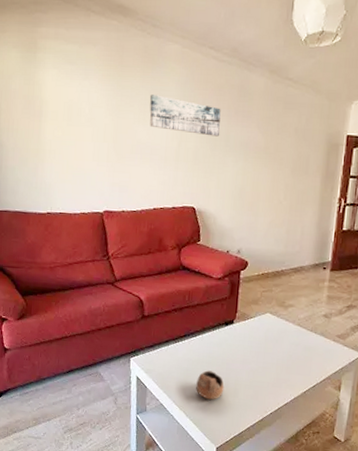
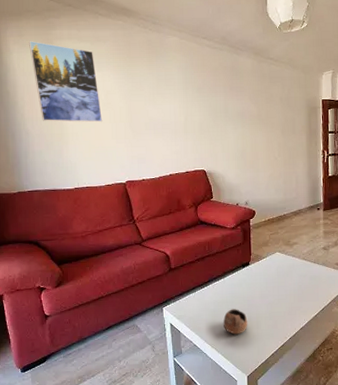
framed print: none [11,39,85,140] -> present [29,41,103,123]
wall art: present [149,94,221,137] -> none [156,79,220,110]

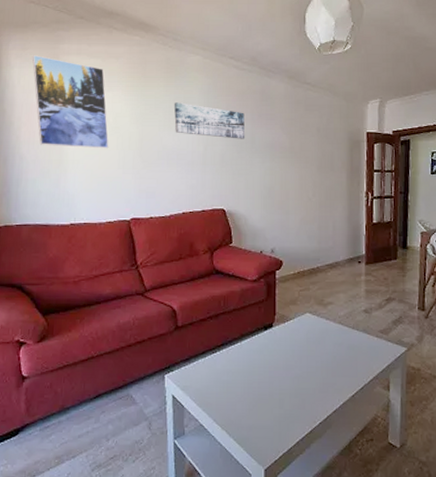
wall art: none [156,79,220,110] -> present [173,102,246,139]
cup: present [223,309,248,335] -> none [238,381,268,414]

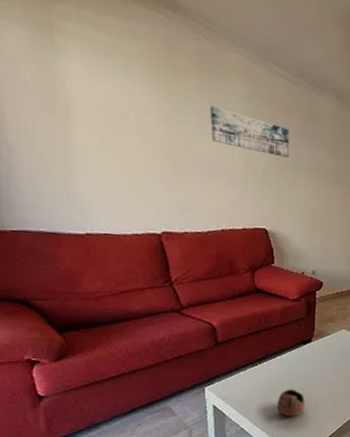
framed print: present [32,55,109,149] -> none [13,11,131,150]
cup: none [238,381,268,414] -> present [277,389,305,417]

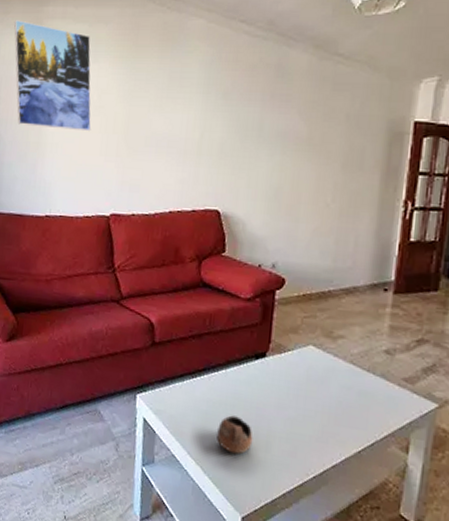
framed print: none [13,11,131,150] -> present [14,20,91,132]
wall art: present [209,106,290,158] -> none [167,78,253,125]

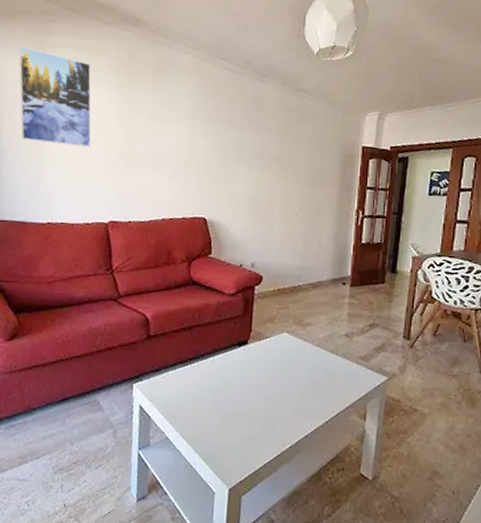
cup: present [217,415,253,455] -> none [206,397,238,432]

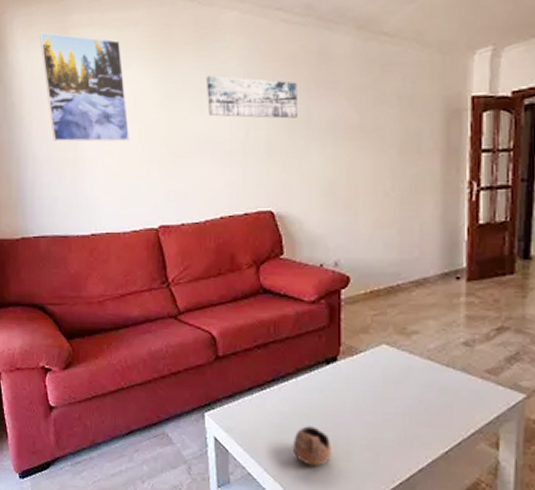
wall art: none [160,103,234,146] -> present [205,75,299,119]
cup: none [206,397,238,432] -> present [294,426,332,467]

